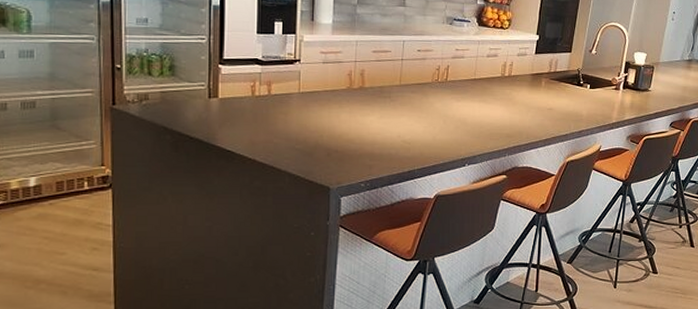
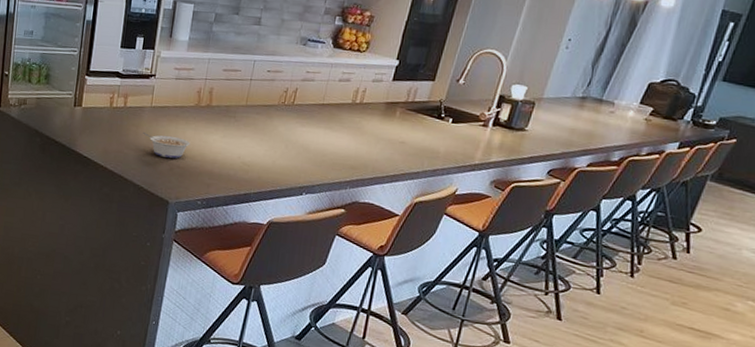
legume: none [293,119,346,143] -> present [143,131,190,159]

